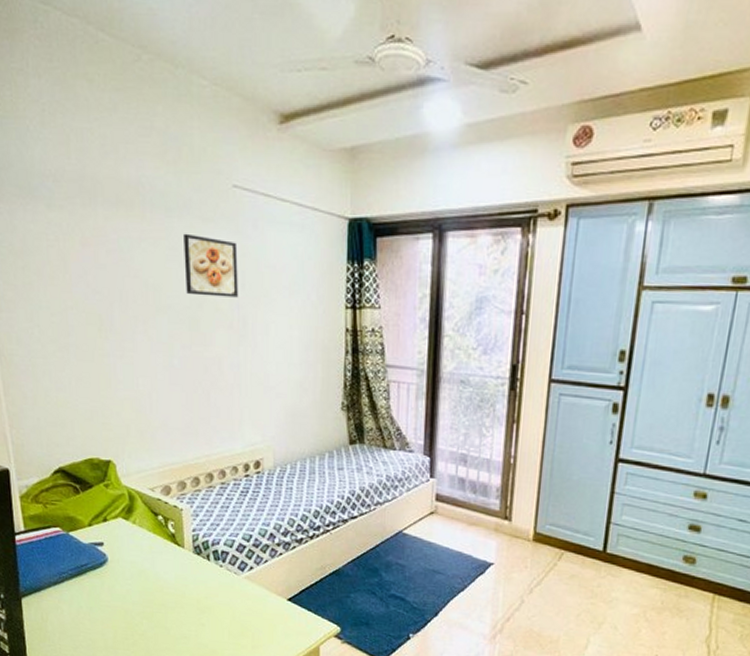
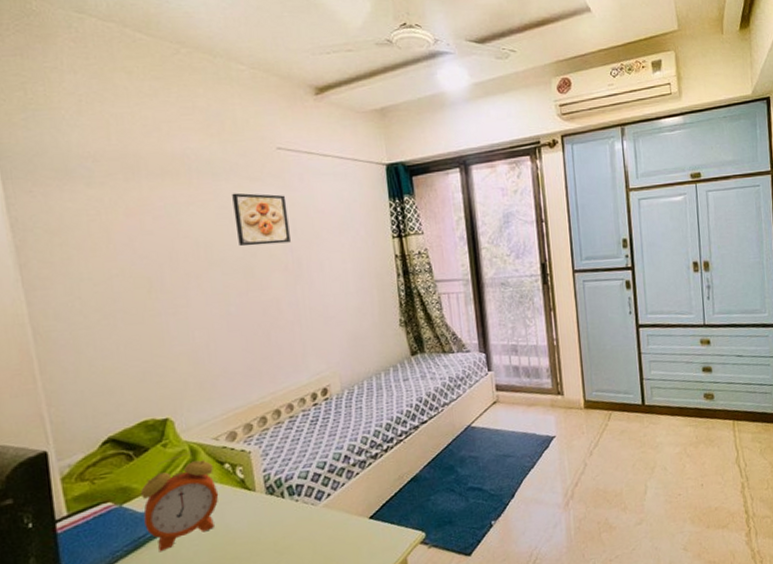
alarm clock: none [84,496,151,583] -> present [140,451,219,552]

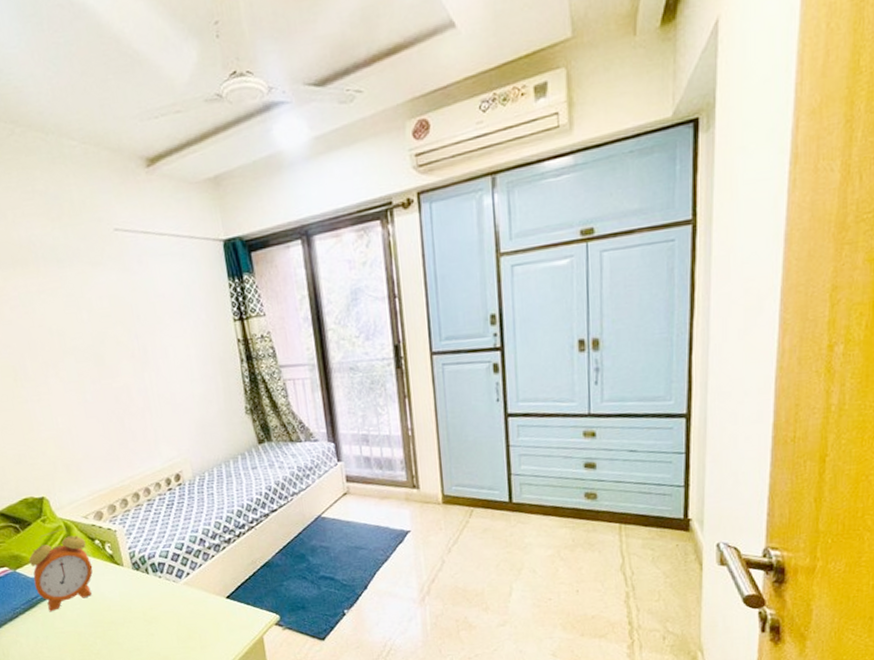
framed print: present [232,193,290,247] -> none [77,279,135,334]

